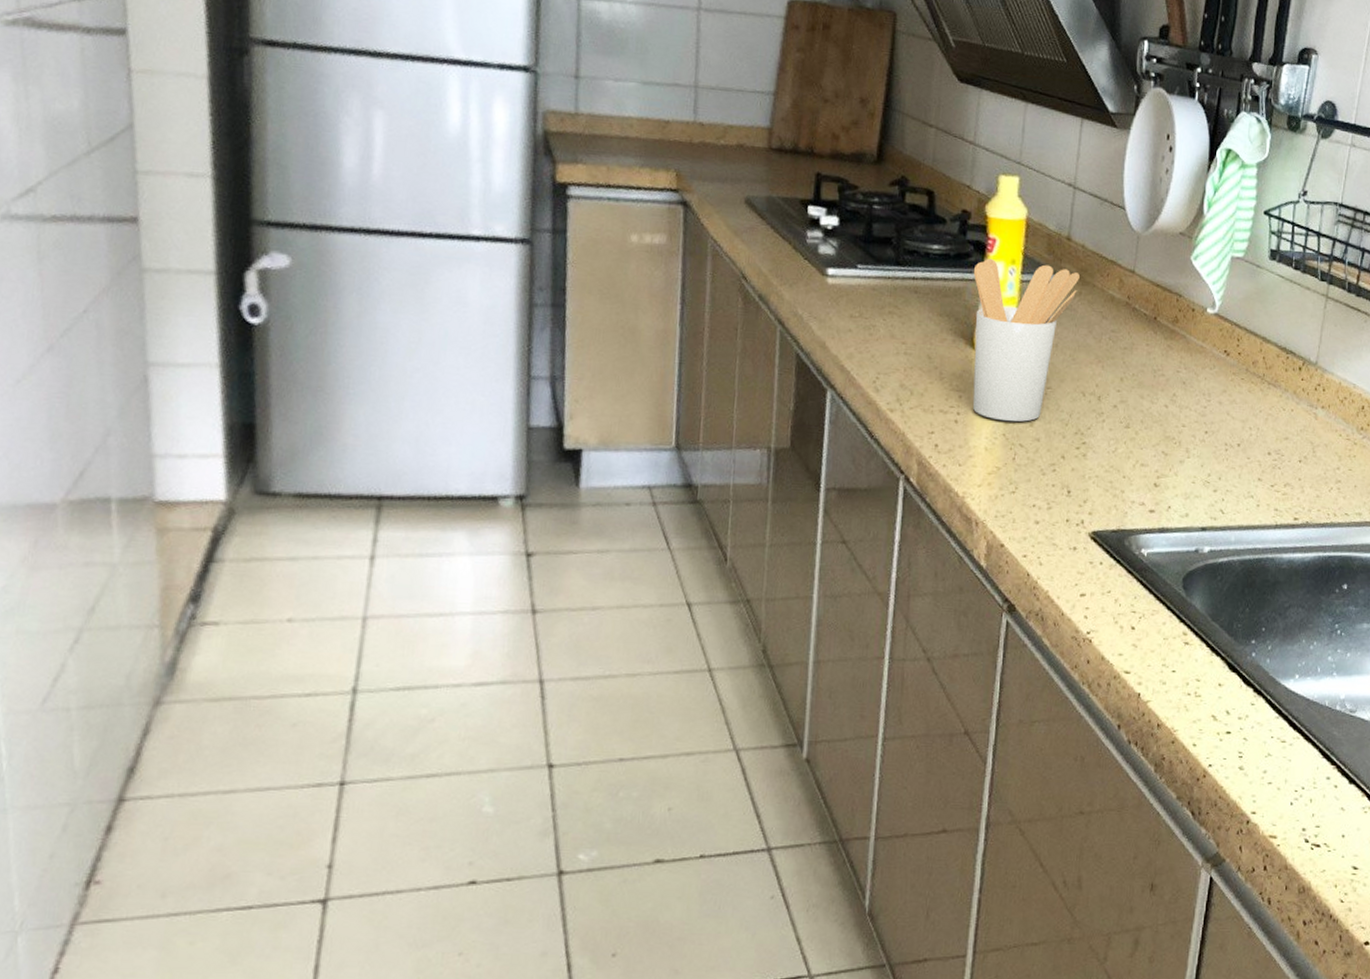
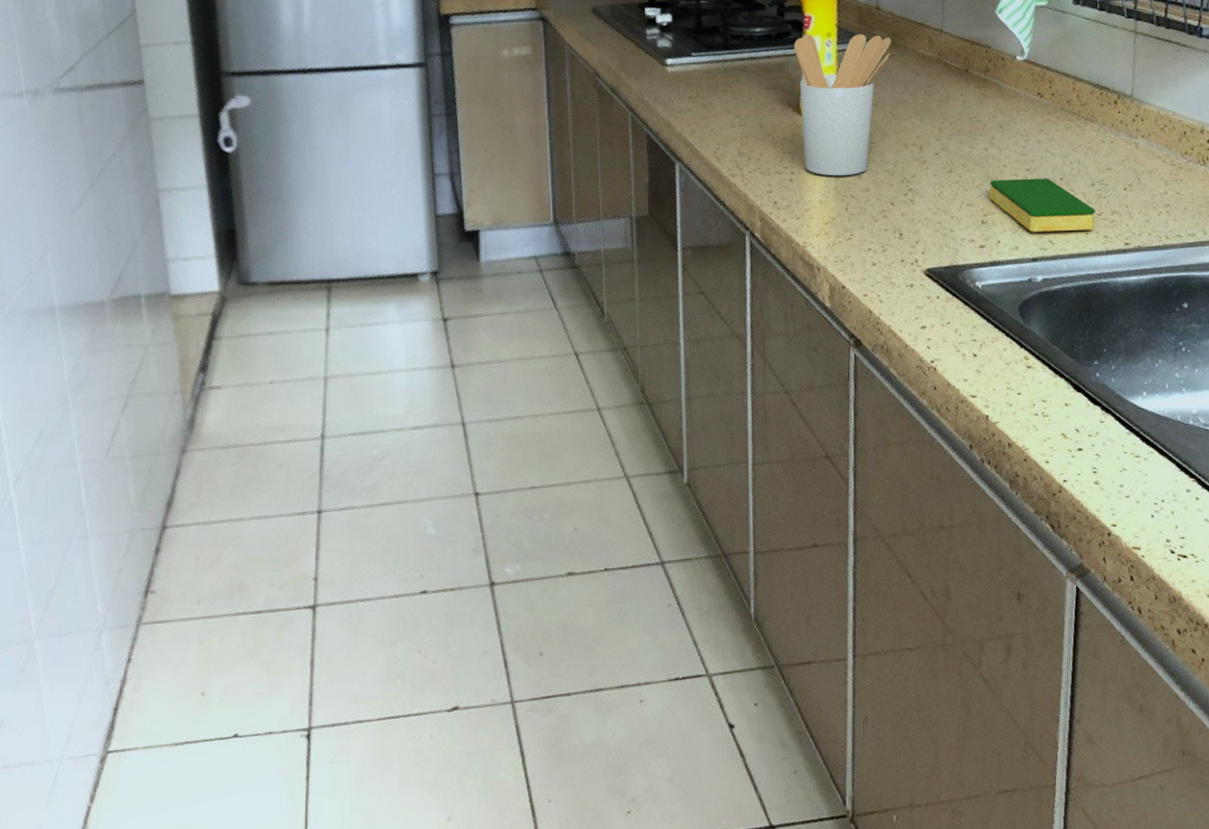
dish sponge: none [1165,440,1269,502] -> present [989,178,1096,232]

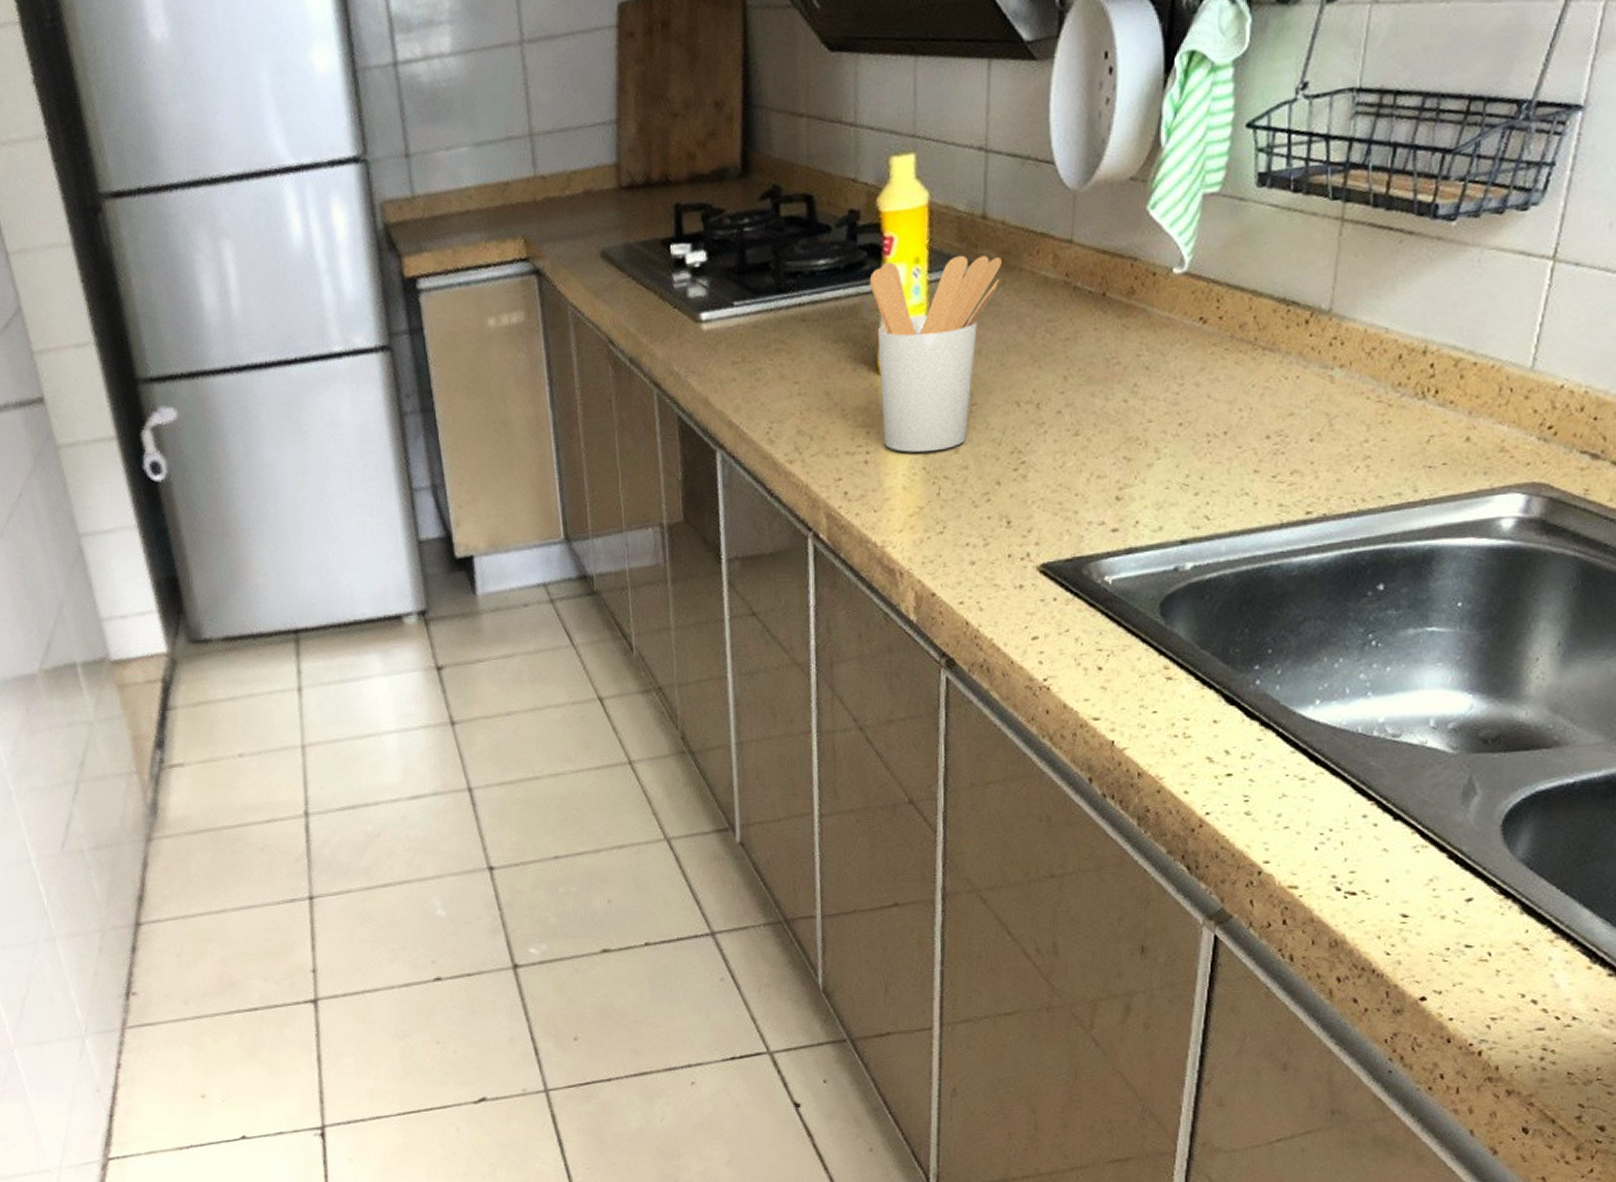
dish sponge: present [989,178,1096,232] -> none [1128,433,1269,506]

